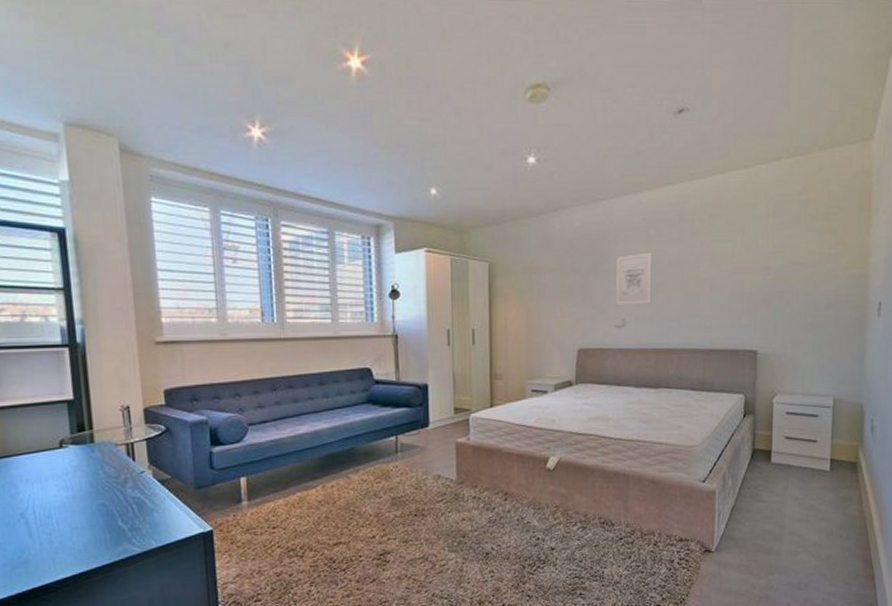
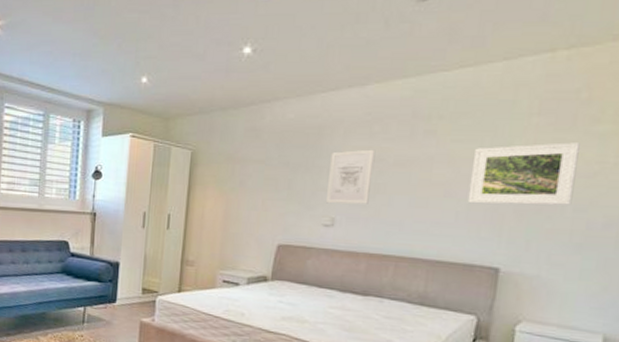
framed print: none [728,238,804,296] -> present [467,142,580,205]

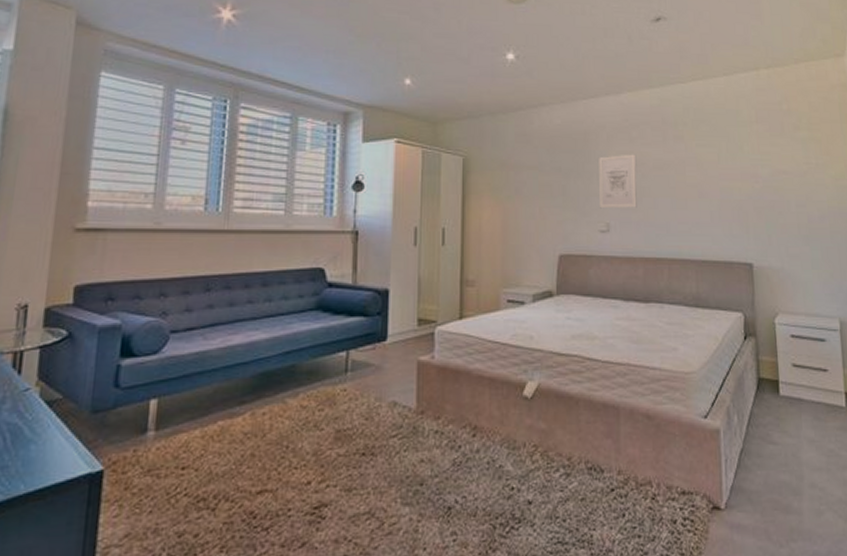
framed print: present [467,142,580,205] -> none [716,146,794,203]

